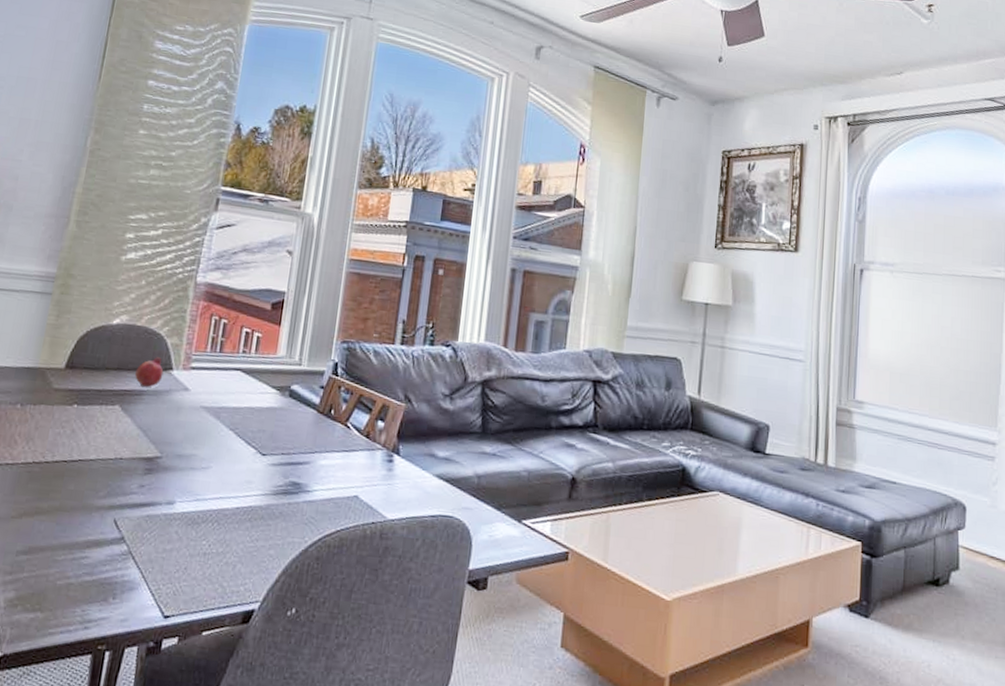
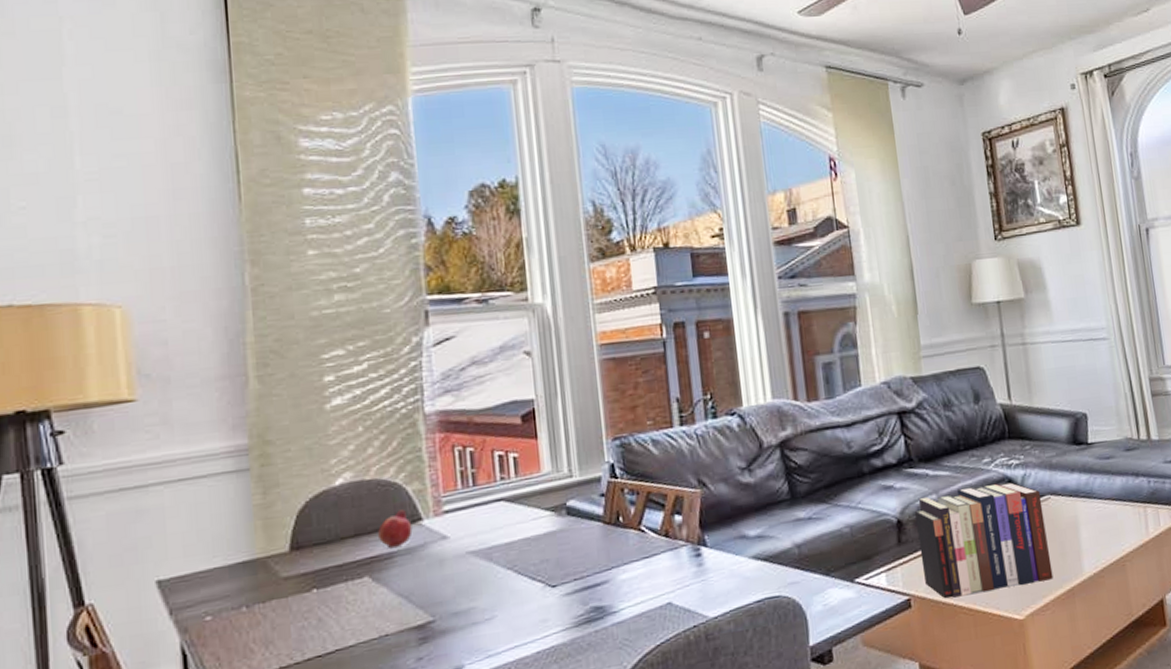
books: none [585,463,710,571] -> present [915,482,1054,599]

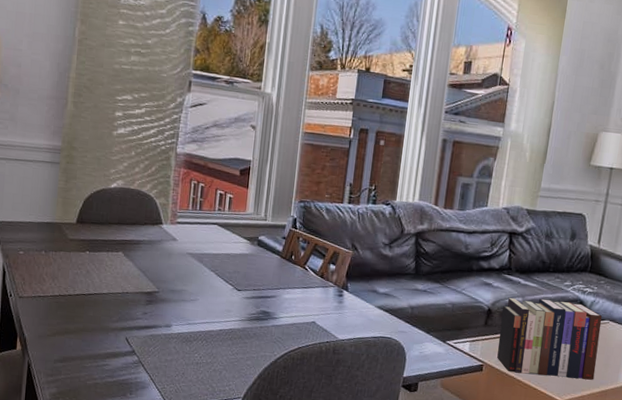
fruit: present [378,509,413,549] -> none [133,214,155,239]

